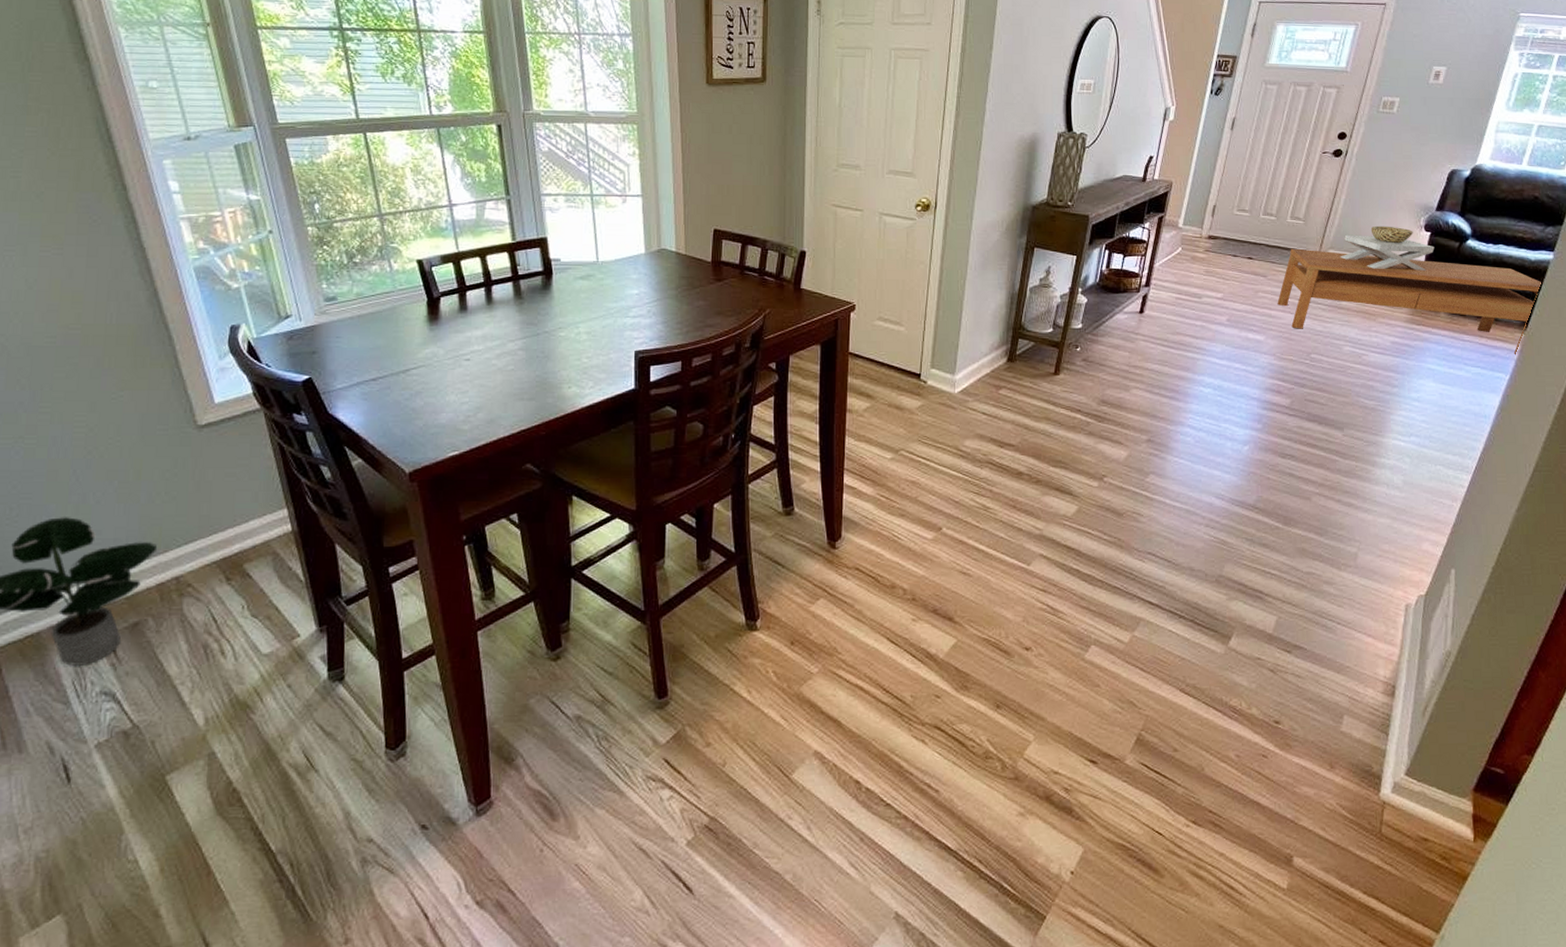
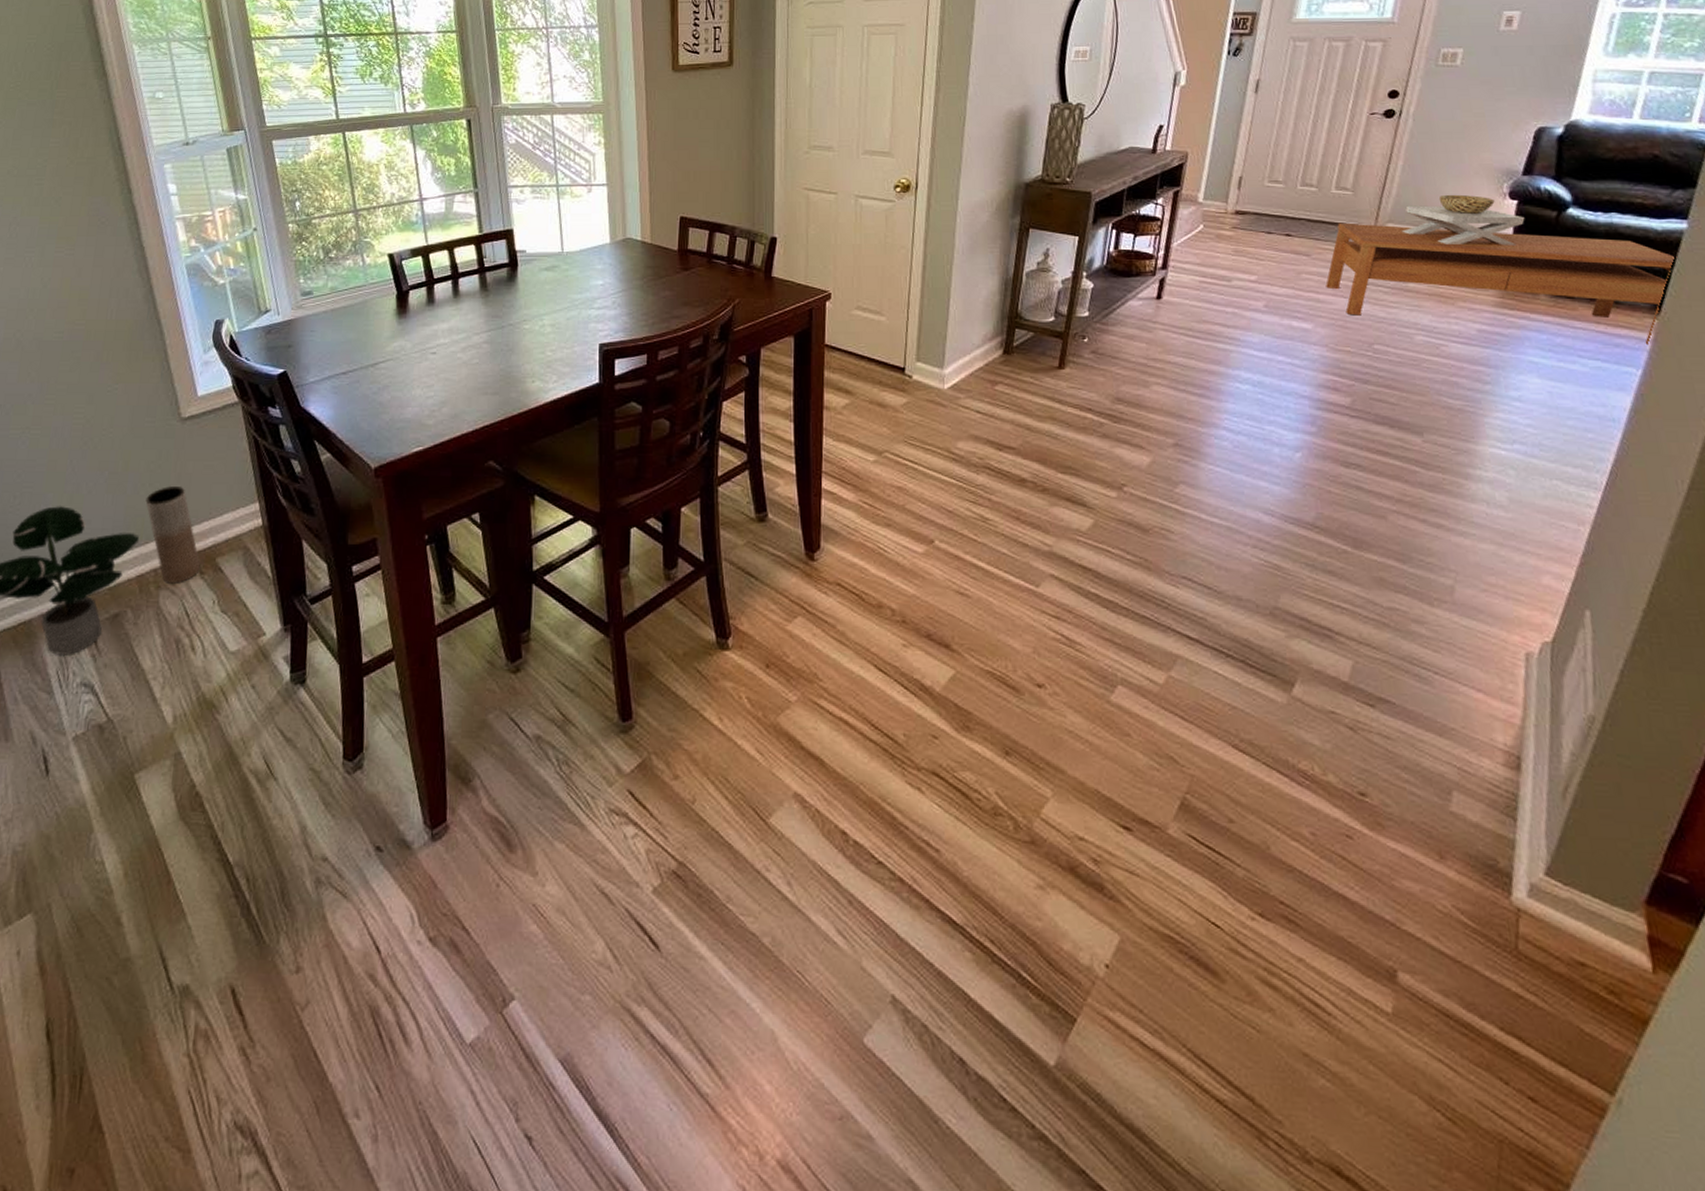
vase: none [162,493,227,591] -> present [145,485,201,584]

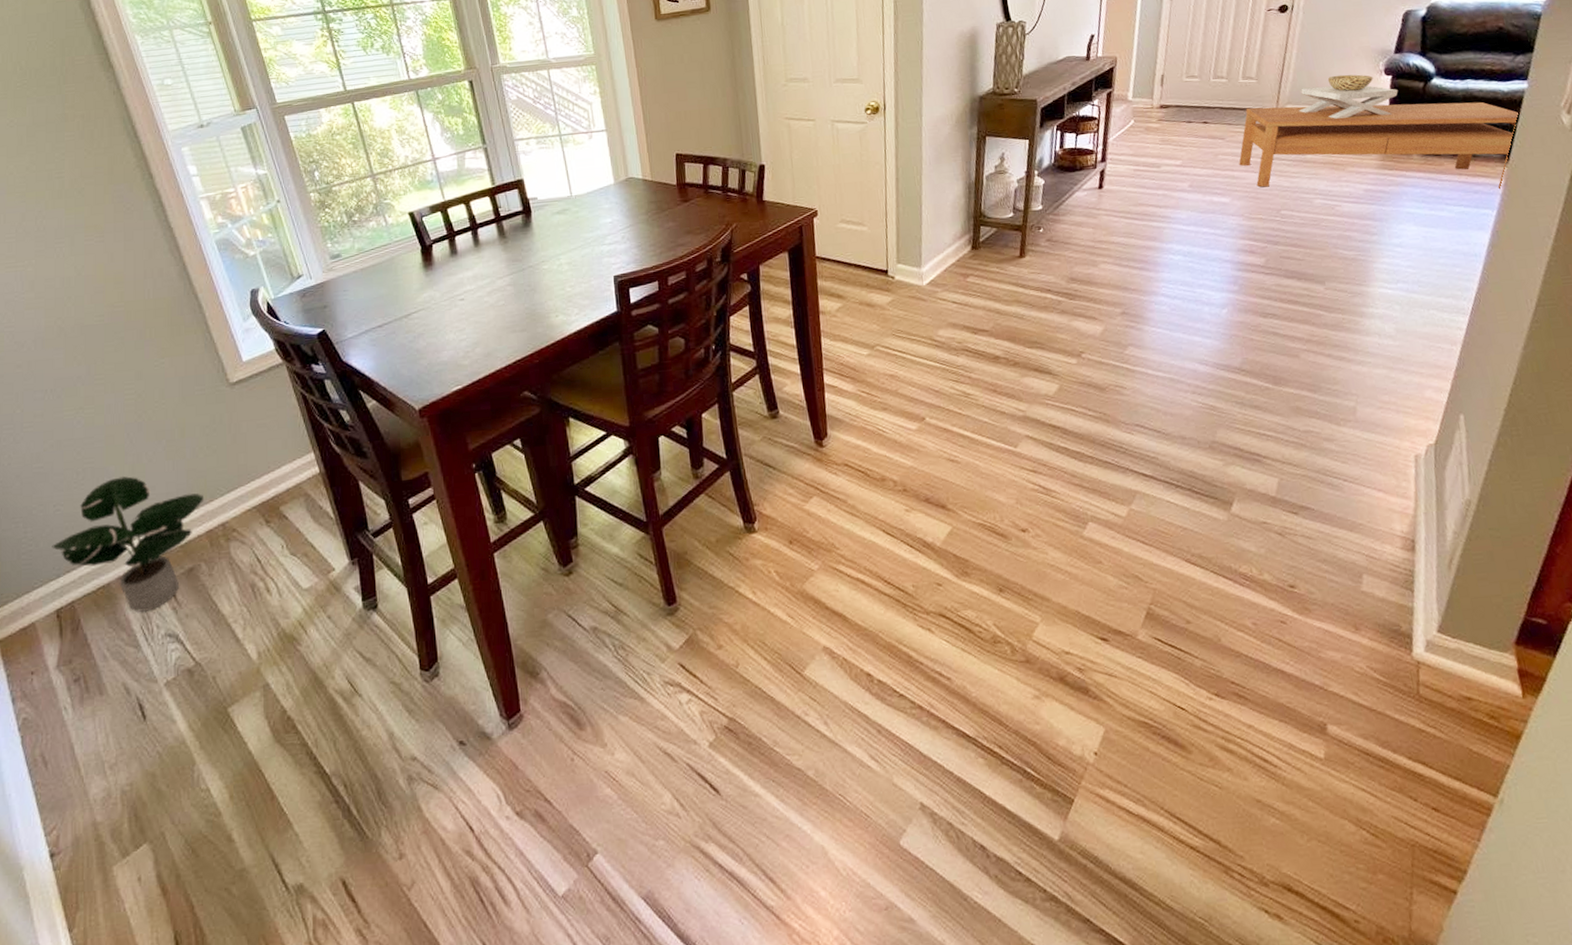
vase: present [145,485,201,584] -> none [205,445,266,535]

